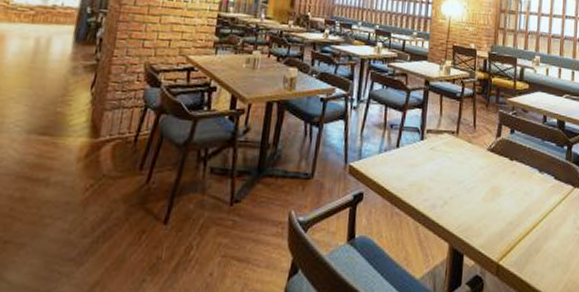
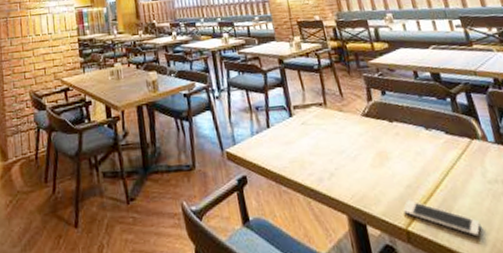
cell phone: none [499,235,561,276] -> present [403,199,481,237]

